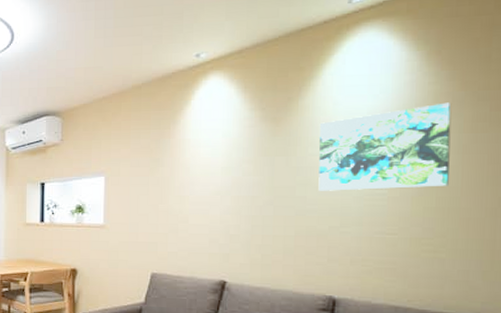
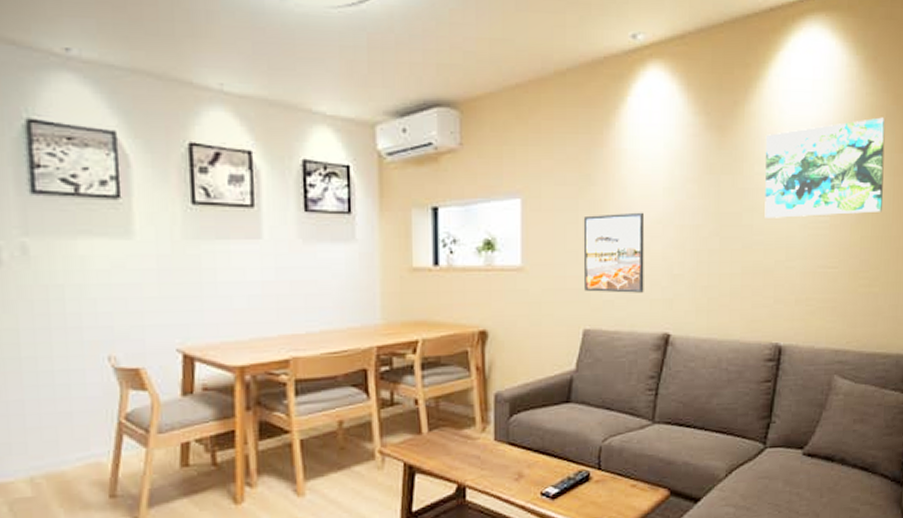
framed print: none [152,186,205,248] -> present [583,212,645,293]

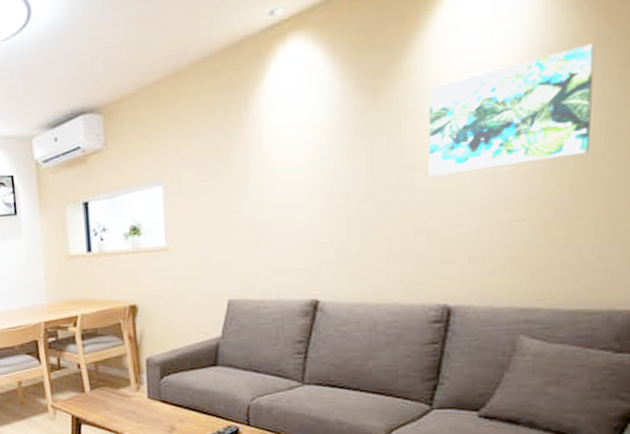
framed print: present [583,212,645,293] -> none [224,185,290,265]

